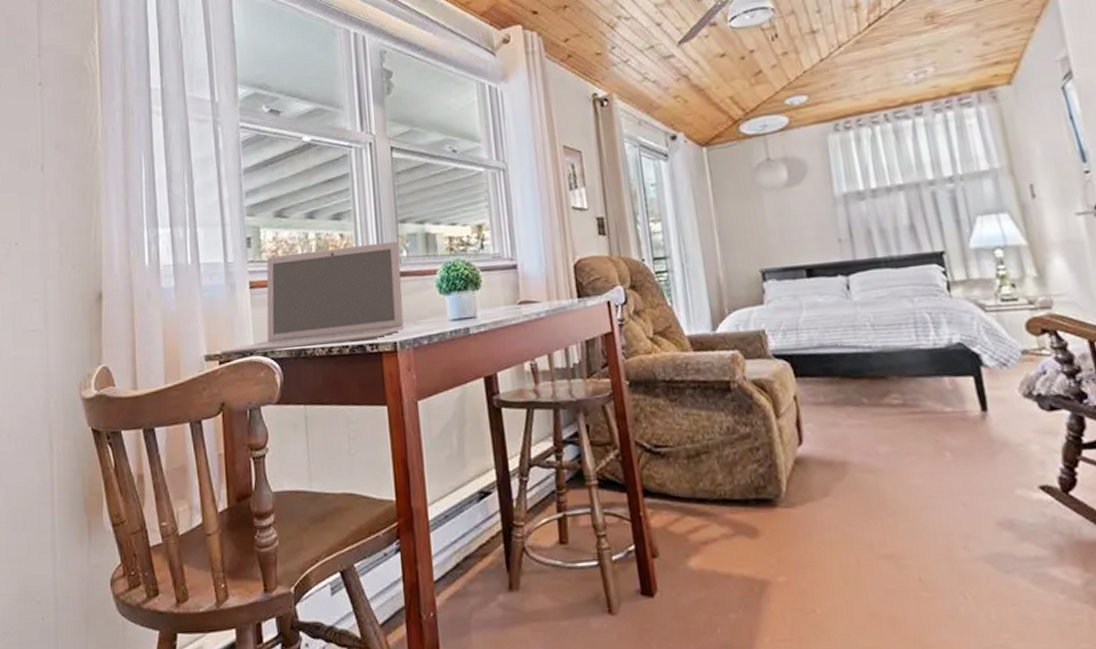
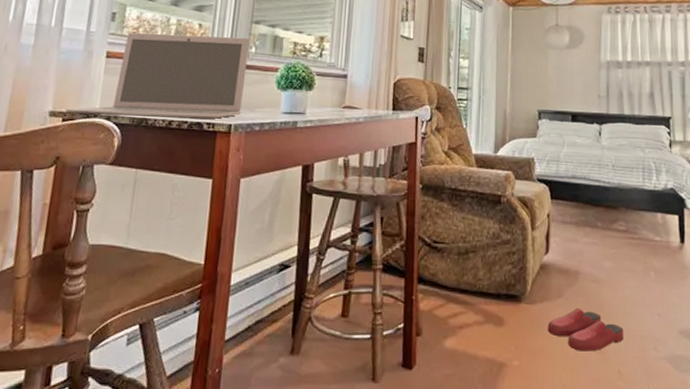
slippers: none [815,505,921,559] -> present [547,307,624,352]

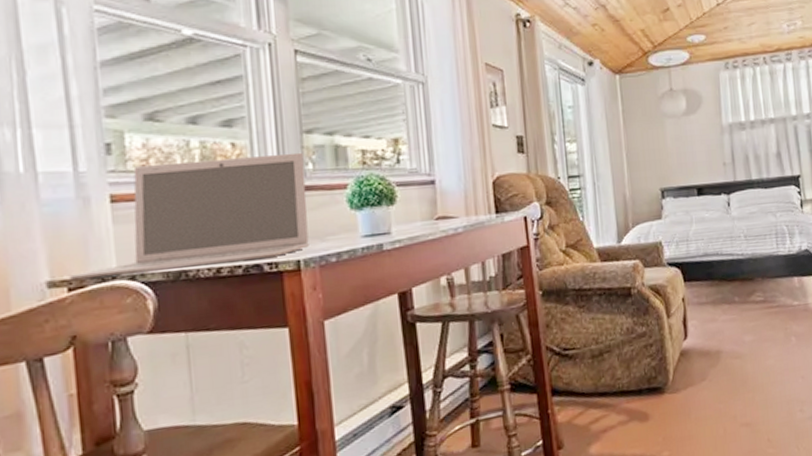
slippers: present [547,307,624,352] -> none [693,386,771,429]

